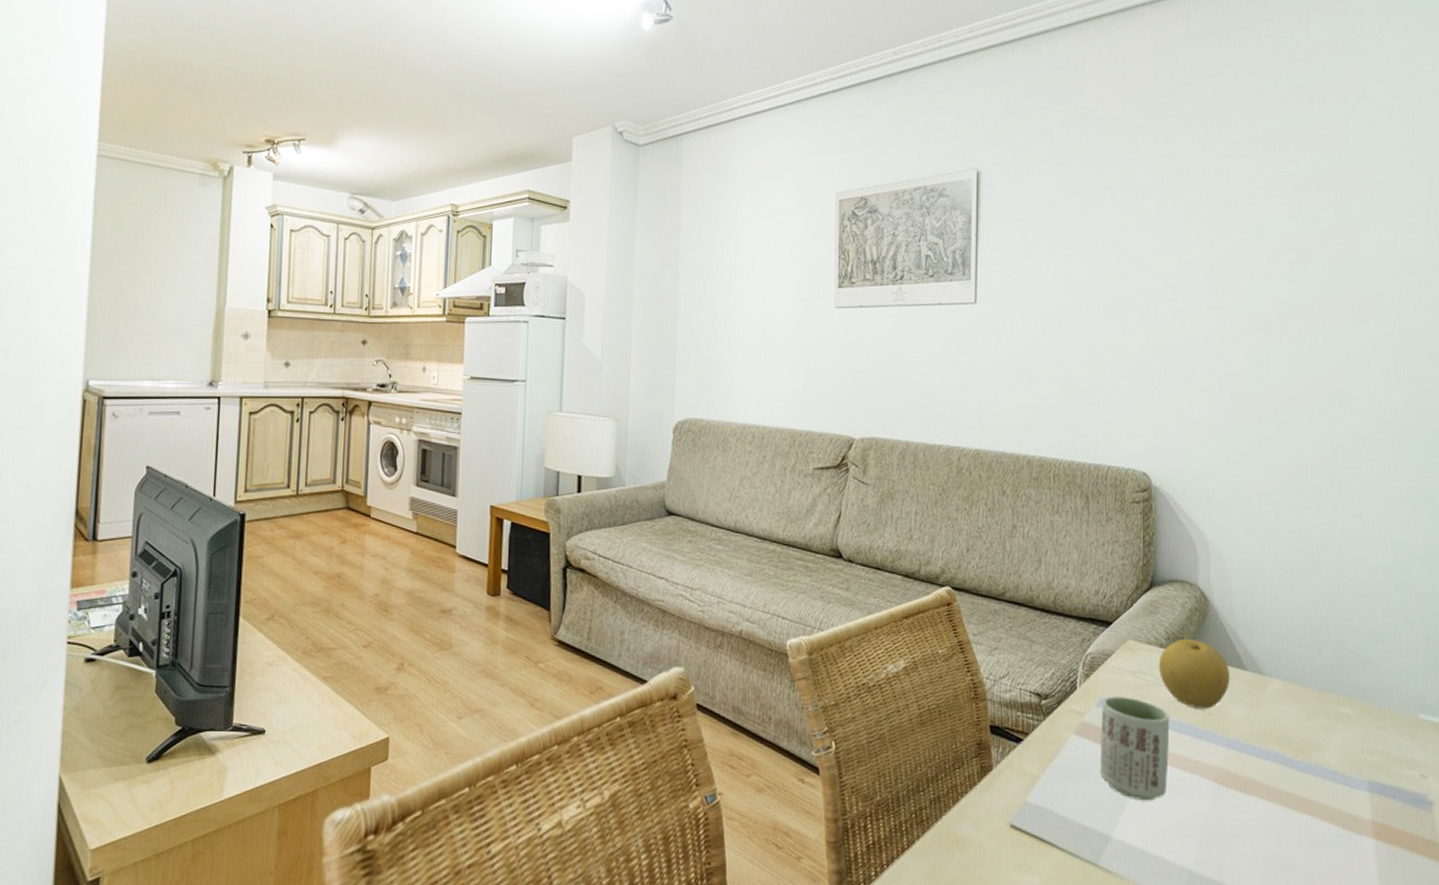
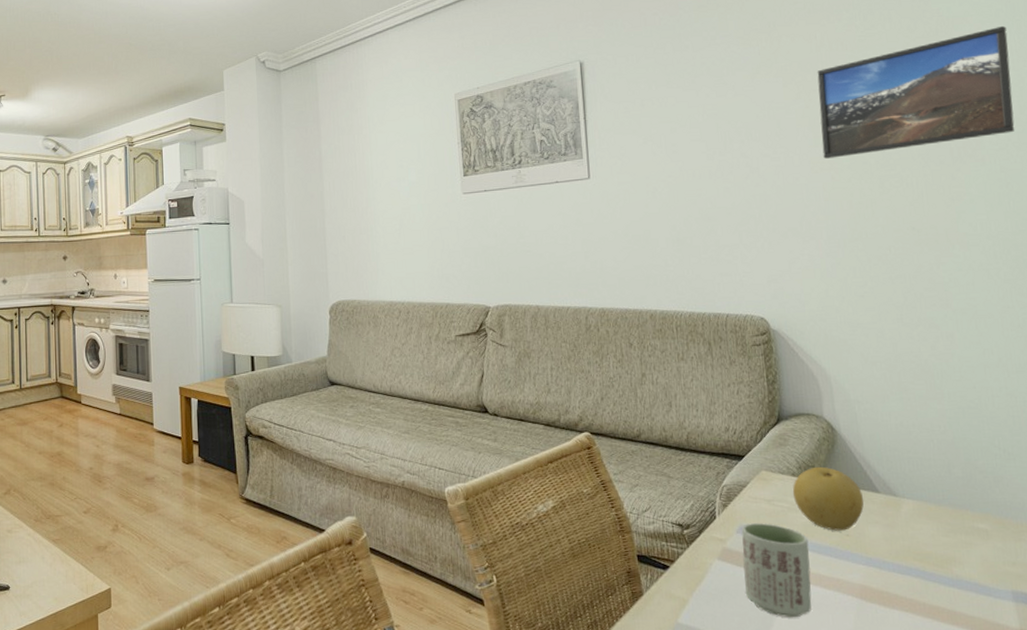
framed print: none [1223,178,1420,305] -> present [817,25,1015,159]

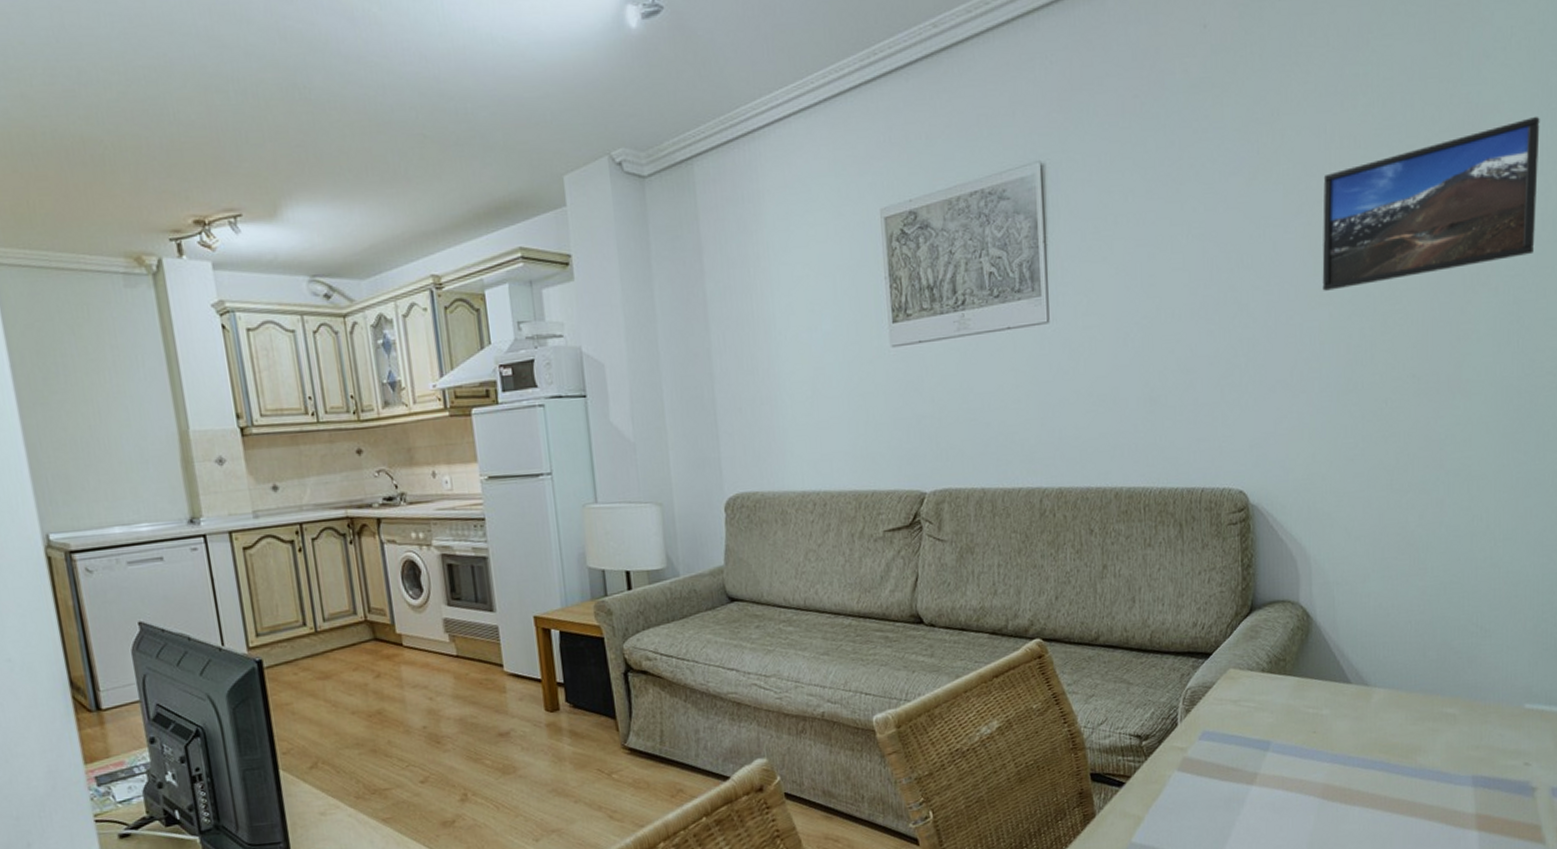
cup: present [741,523,812,618] -> none [1204,726,1274,826]
fruit: present [792,466,864,531] -> none [1260,659,1335,729]

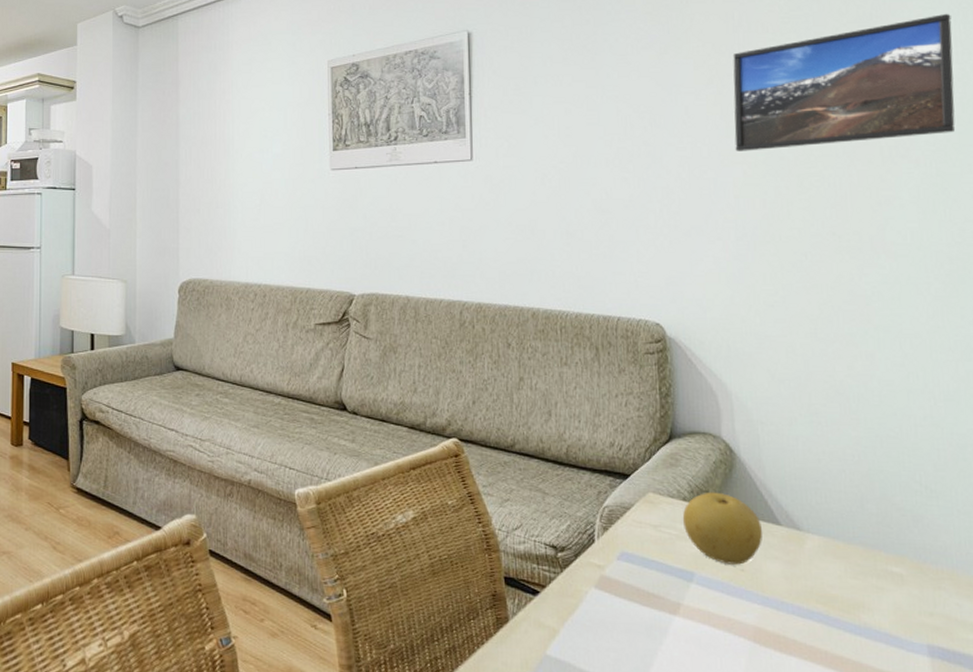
fruit: none [1260,659,1335,729] -> present [682,492,763,565]

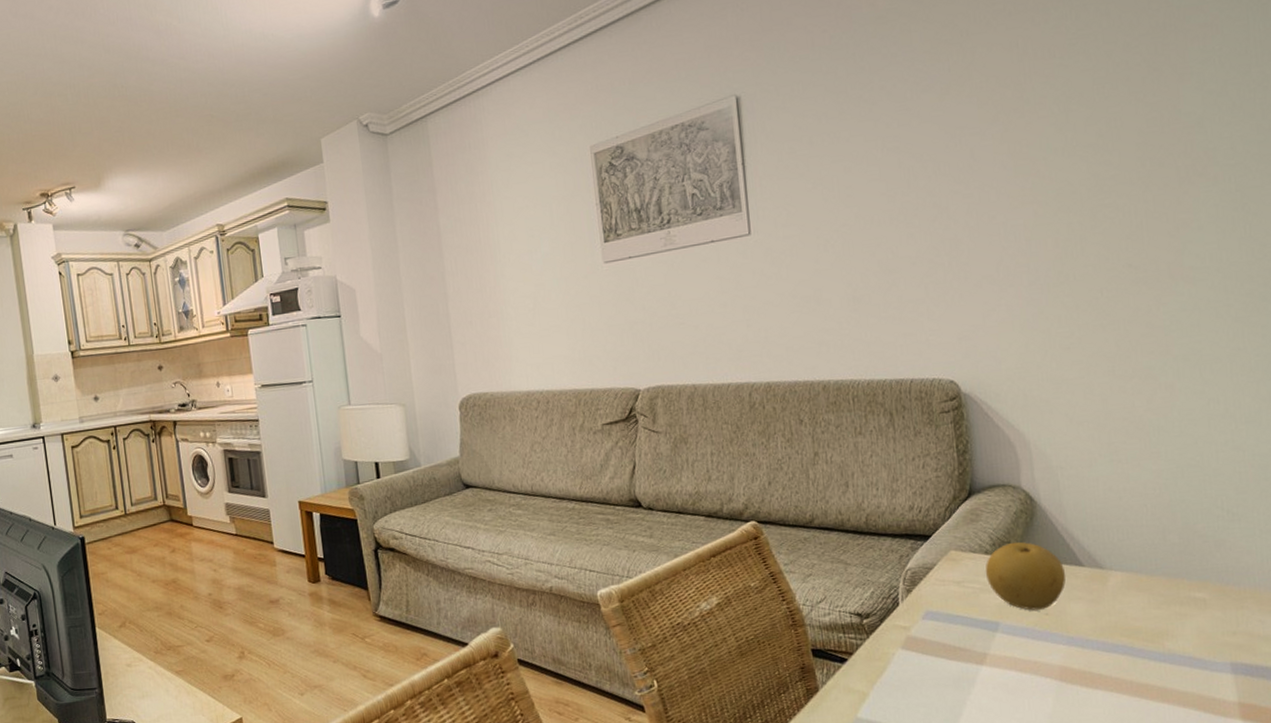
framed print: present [733,13,956,151] -> none [1018,12,1256,191]

